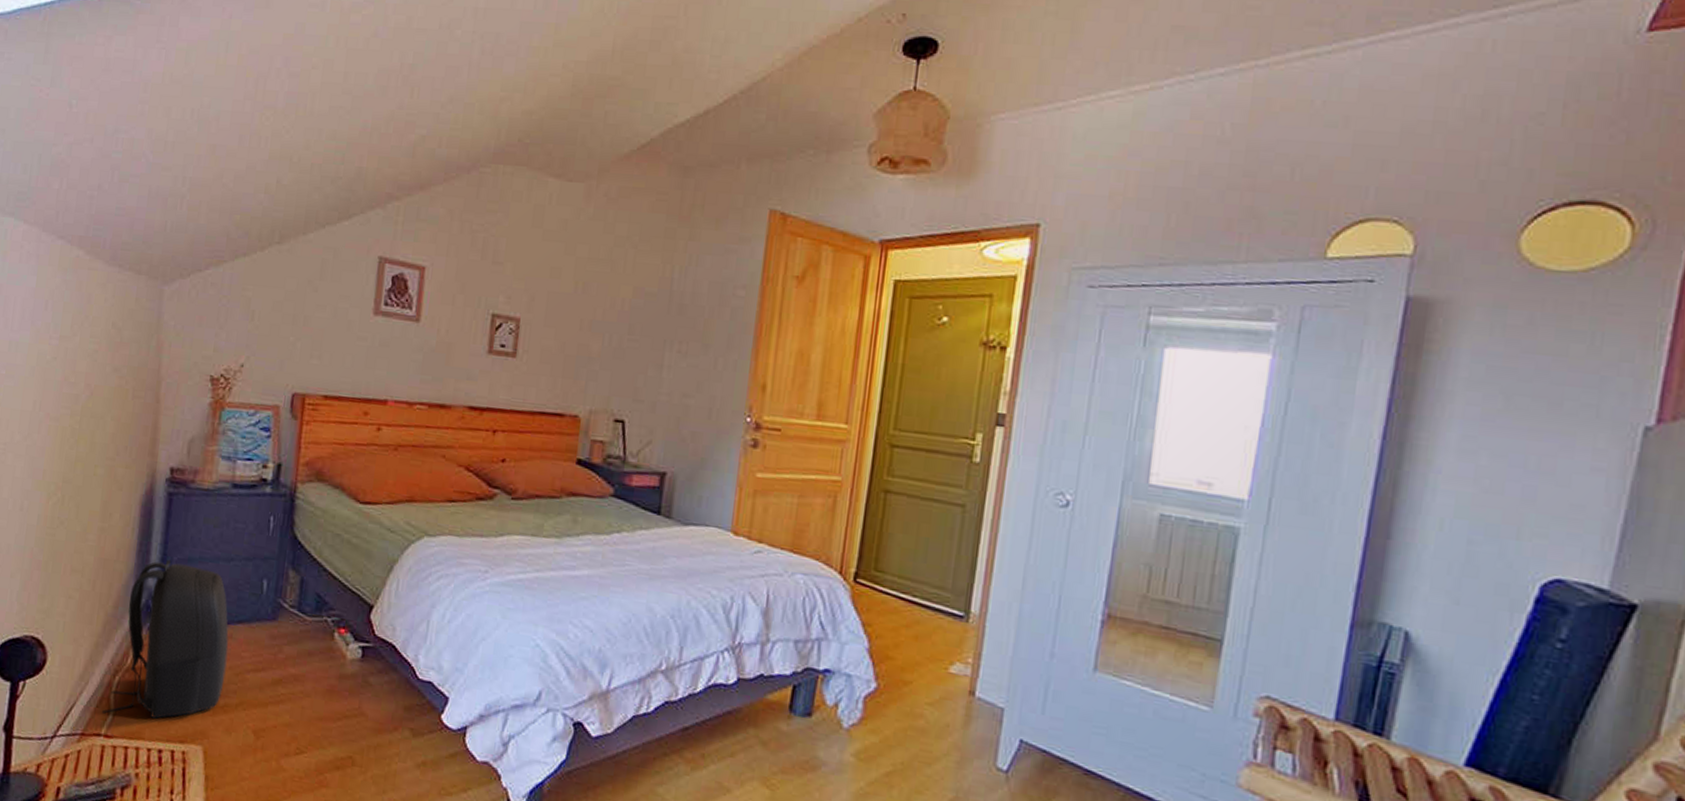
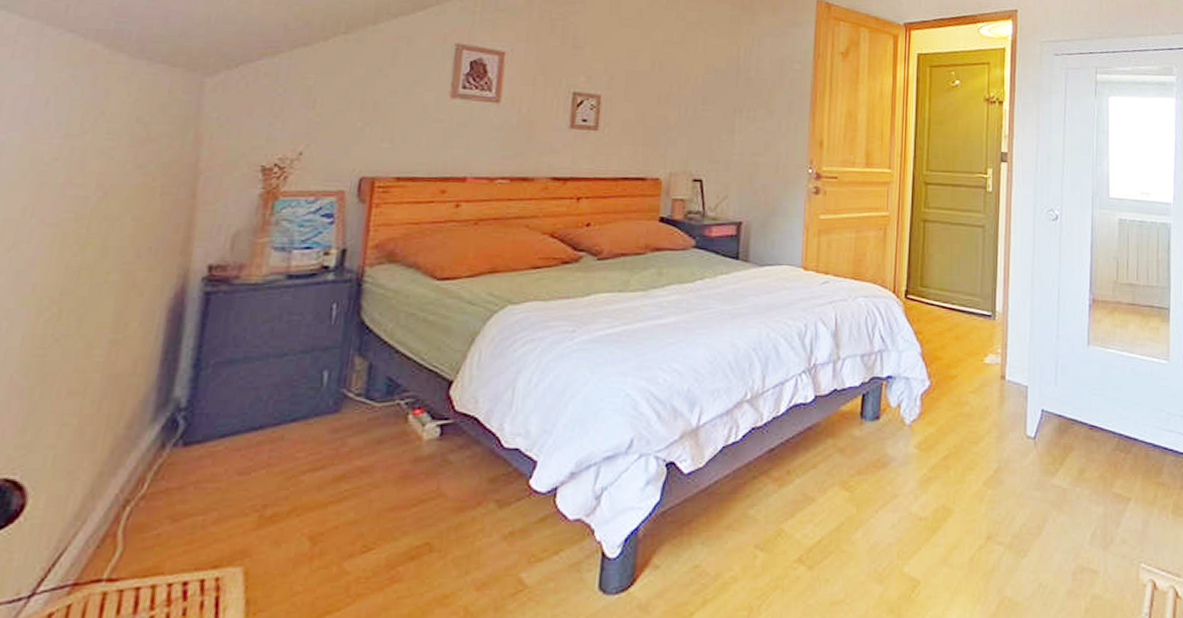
backpack: present [102,559,229,719] -> none [105,364,280,554]

